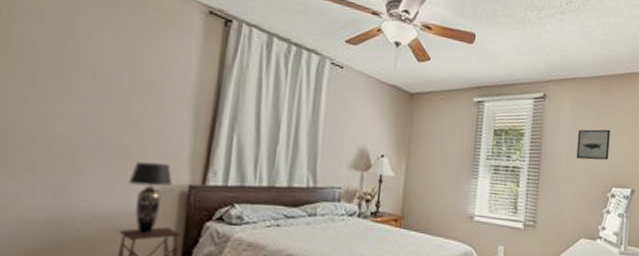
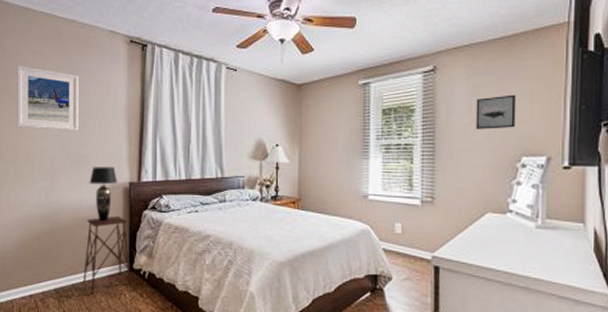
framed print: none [17,14,129,114] -> present [16,65,79,131]

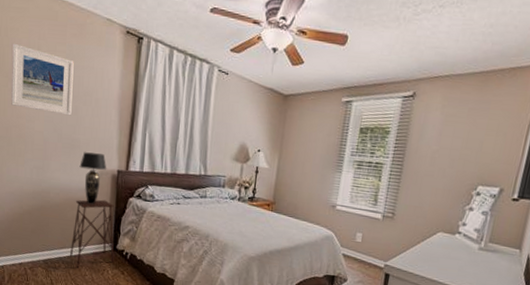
wall art: present [476,94,516,129] -> none [442,127,483,159]

